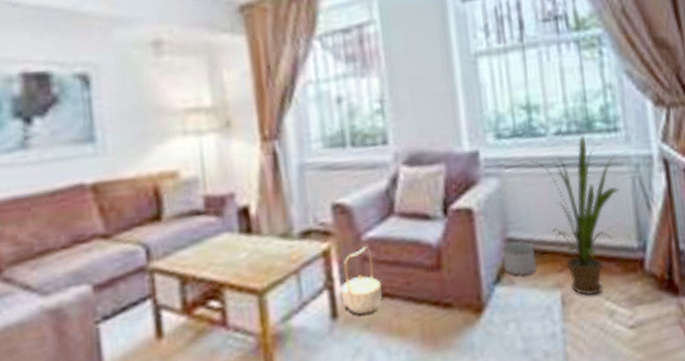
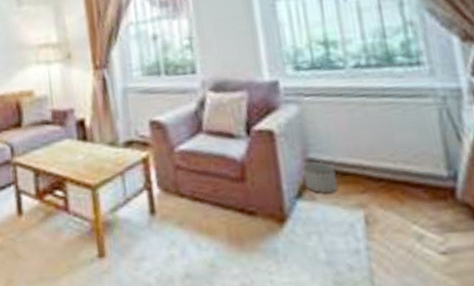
basket: present [340,246,383,316] -> none [157,157,194,214]
house plant: present [531,136,620,296] -> none [329,69,425,218]

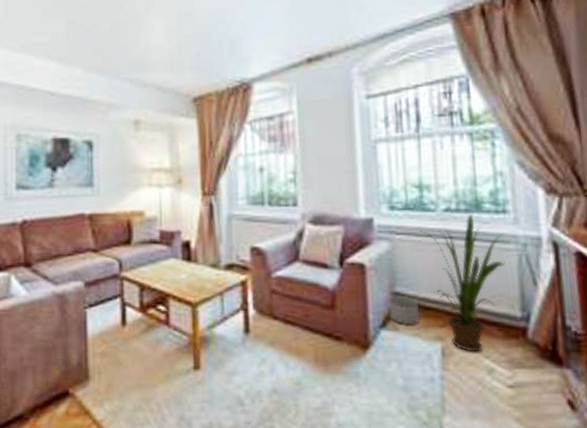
house plant: none [329,69,425,218] -> present [420,214,505,352]

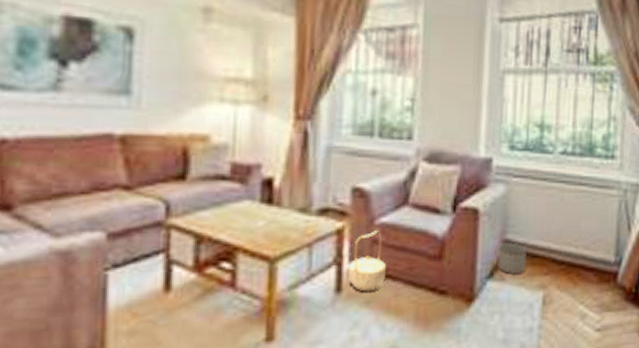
basket: none [253,283,286,334] -> present [347,230,387,292]
house plant: present [420,214,505,352] -> none [536,158,608,299]

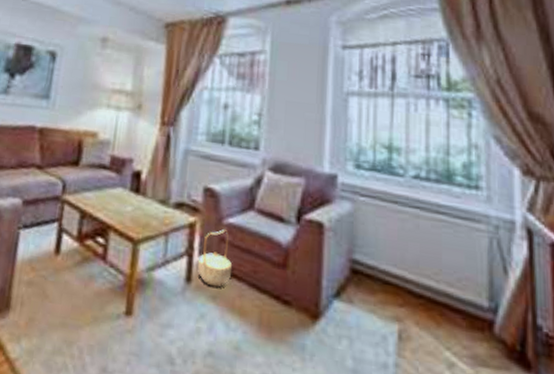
planter: present [497,243,527,275] -> none [345,262,378,299]

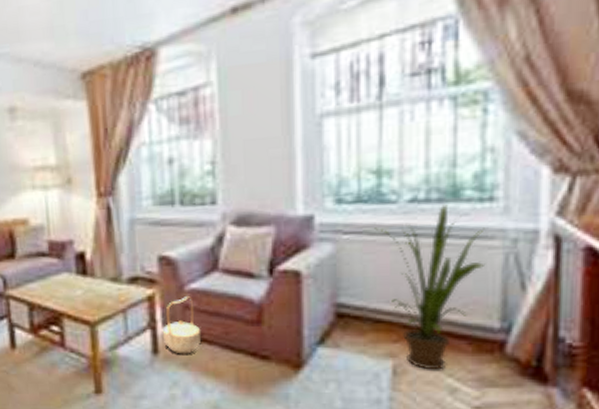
house plant: none [386,185,475,341] -> present [374,205,486,370]

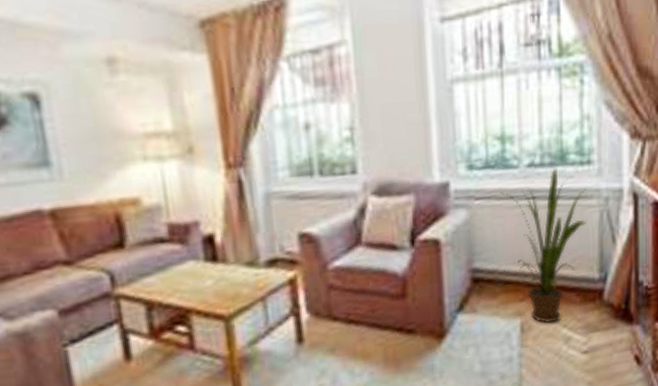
basket: present [162,296,202,354] -> none [306,275,348,341]

